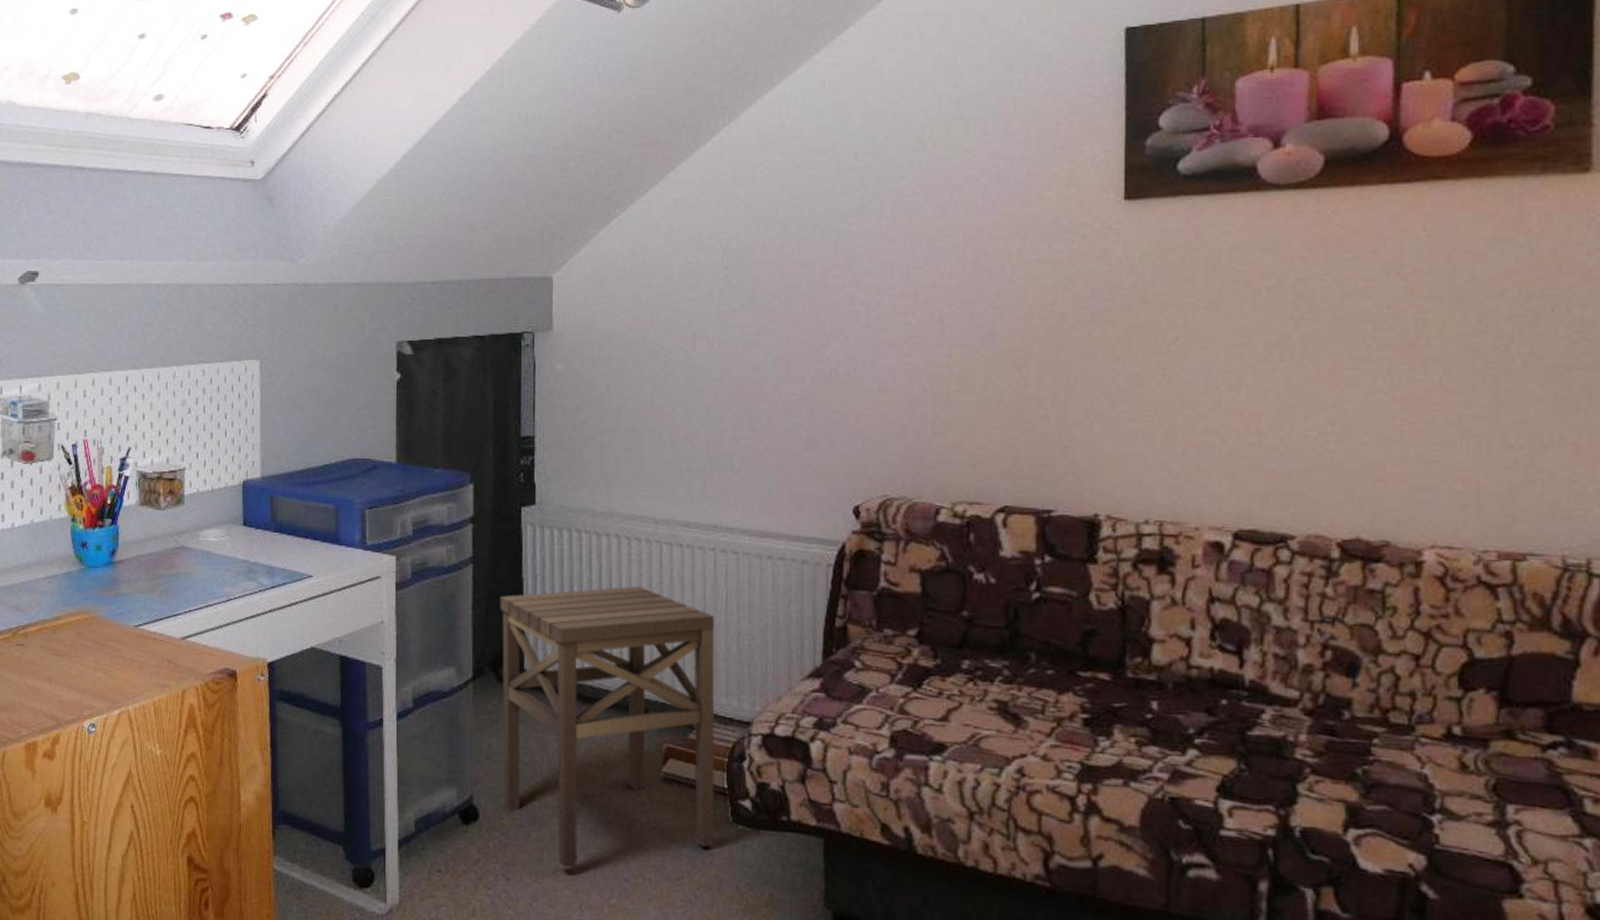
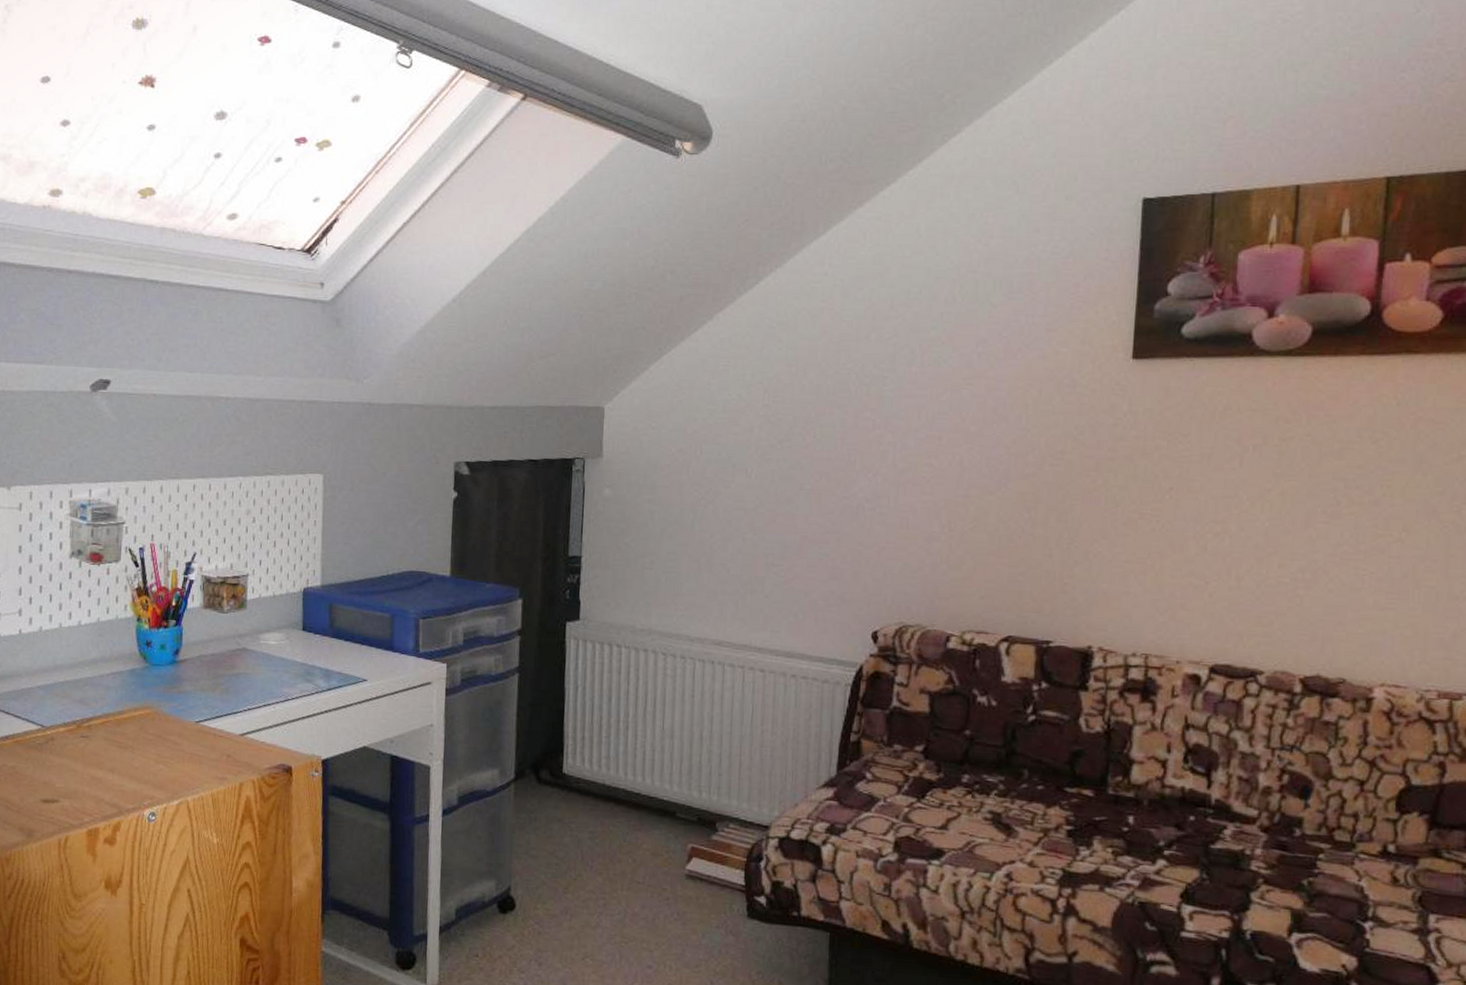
side table: present [499,586,715,868] -> none [539,698,740,955]

